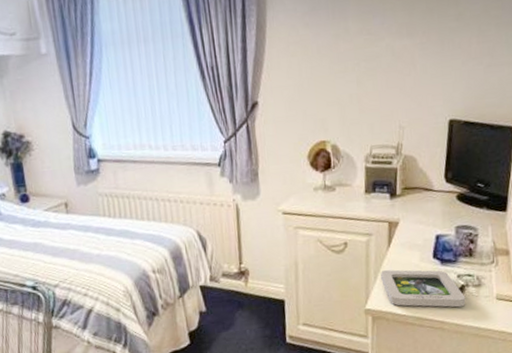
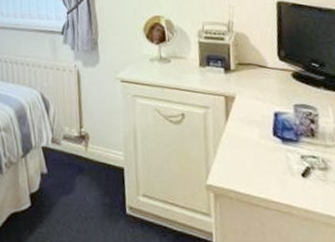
picture frame: present [381,270,466,308] -> none [220,145,313,191]

